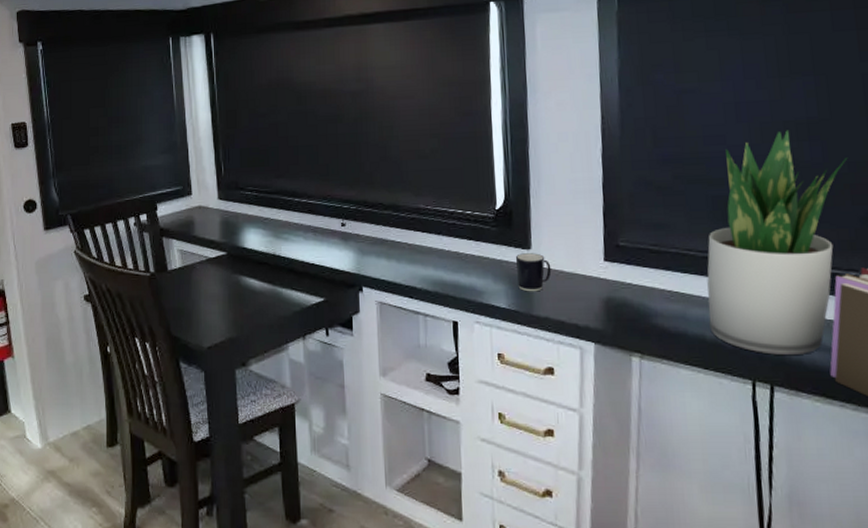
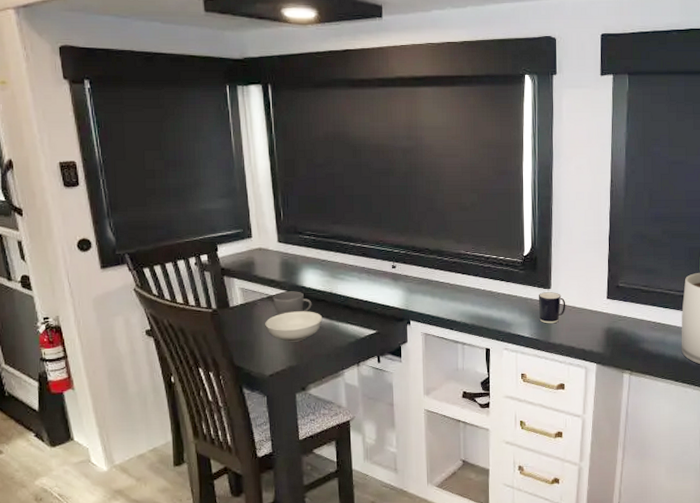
bowl: none [204,275,265,310] -> present [265,311,323,342]
cup: none [212,253,254,280] -> present [272,291,312,315]

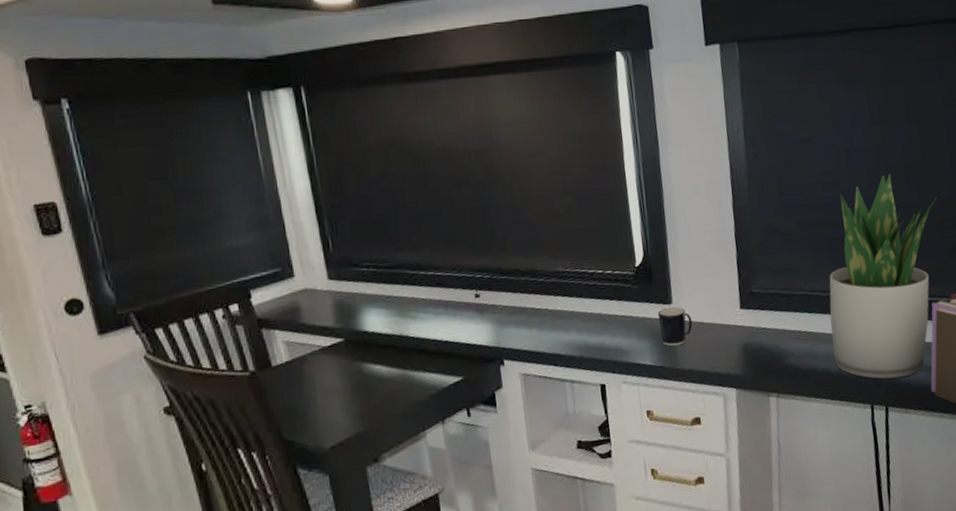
bowl: present [265,311,323,342] -> none [319,361,393,403]
cup: present [272,291,312,315] -> none [326,338,378,371]

